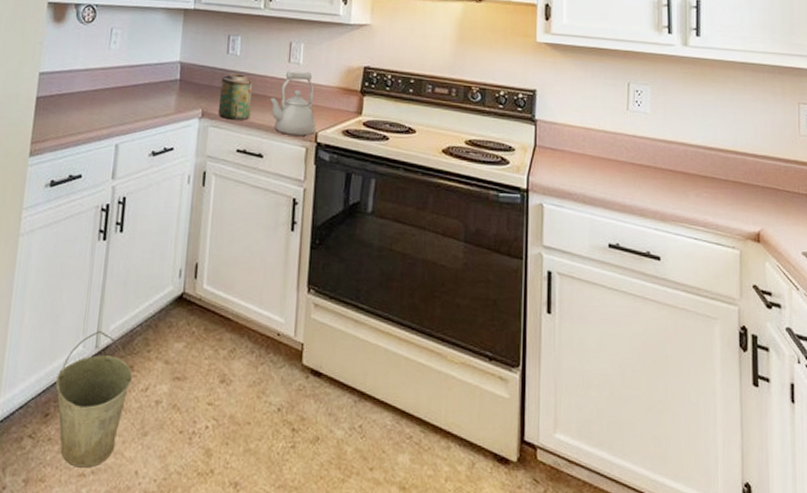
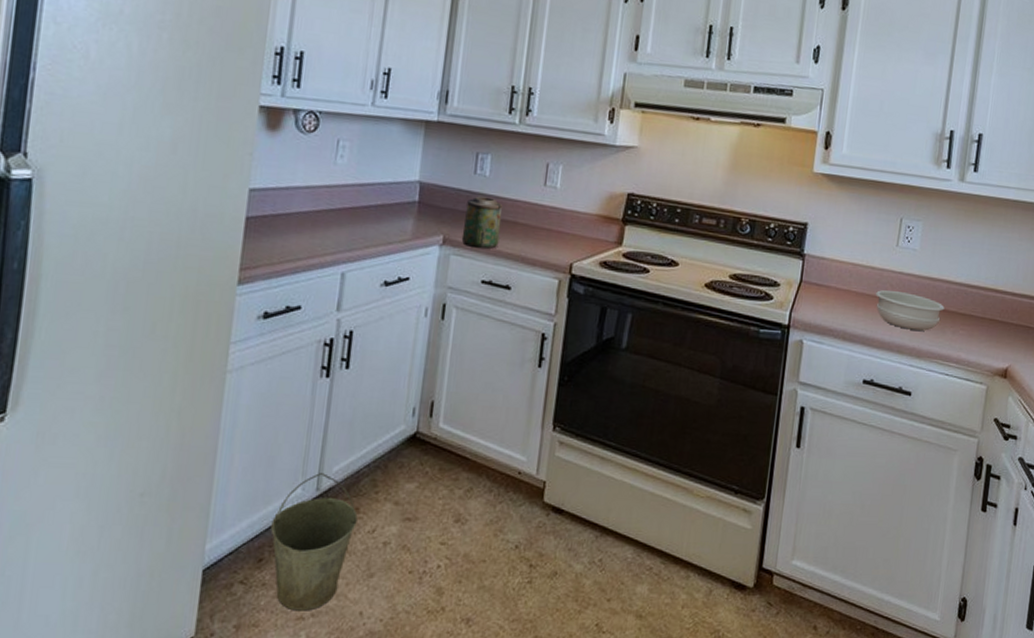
kettle: present [270,71,317,136] -> none [522,195,572,267]
bowl: none [610,153,684,194] -> present [875,290,945,331]

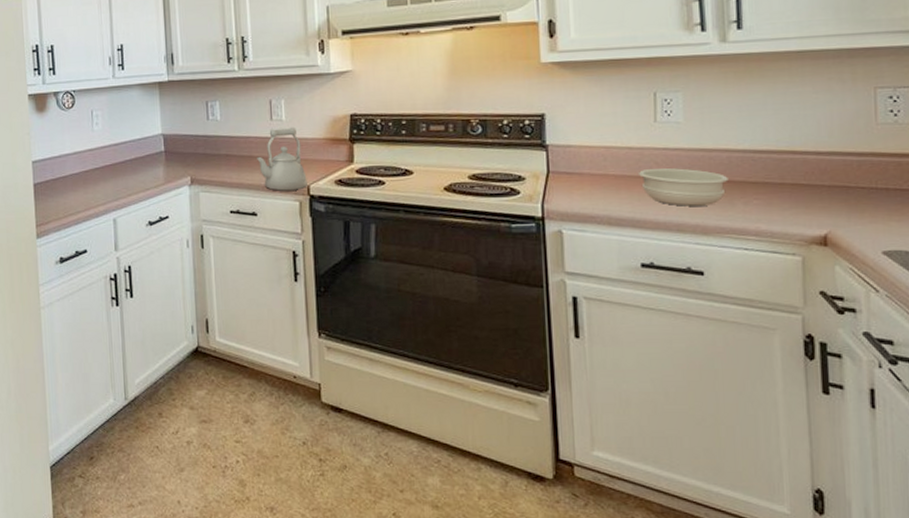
bucket: present [270,473,358,611] -> none [95,385,162,500]
canister: present [461,196,503,249] -> none [205,138,239,183]
kettle: none [522,195,572,267] -> present [257,127,309,191]

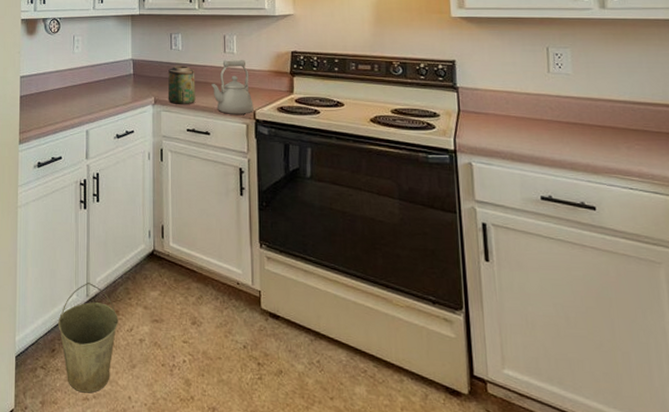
bucket: none [95,385,162,500] -> present [58,283,118,393]
canister: none [205,138,239,183] -> present [167,65,196,104]
bowl: present [637,168,728,206] -> none [535,113,613,148]

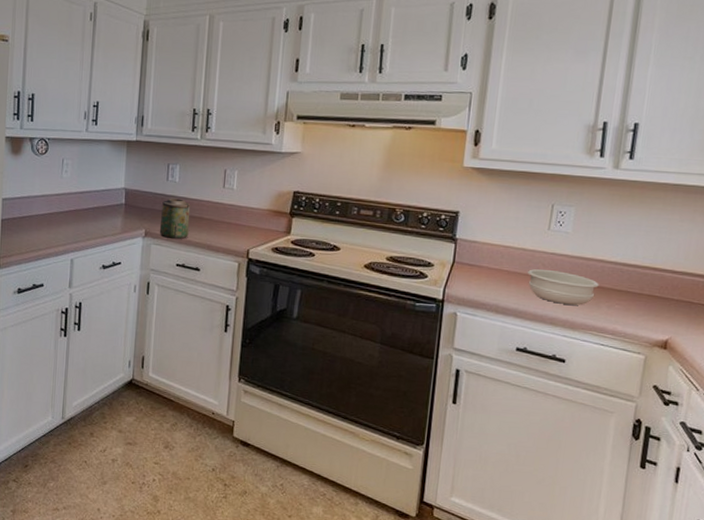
bucket: present [58,283,118,393] -> none [32,406,92,505]
kettle: present [211,59,255,114] -> none [206,196,249,253]
bowl: none [535,113,613,148] -> present [527,269,599,306]

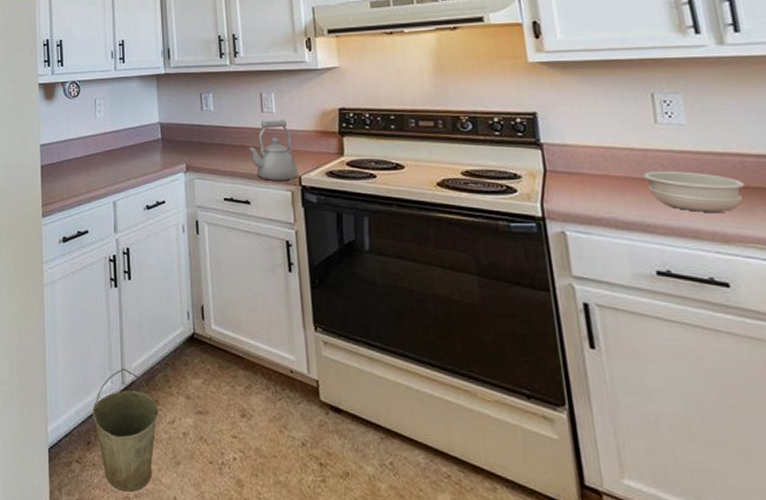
bucket: none [32,406,92,505] -> present [92,369,158,492]
canister: present [159,198,191,239] -> none [200,128,232,171]
kettle: none [206,196,249,253] -> present [249,119,300,181]

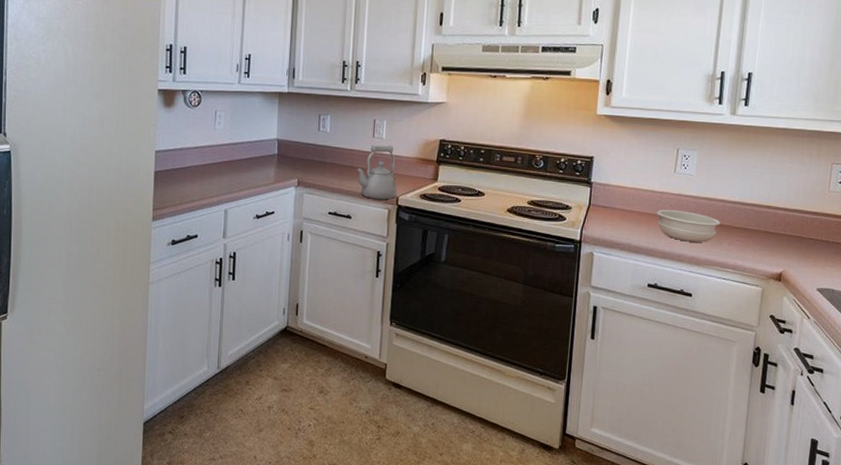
bucket: present [92,369,158,492] -> none [188,356,248,454]

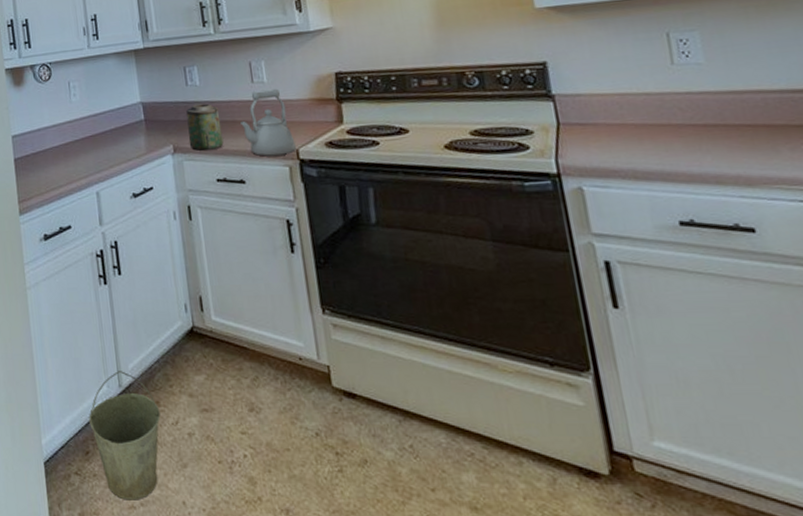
bucket: none [188,356,248,454] -> present [89,371,161,500]
canister: none [311,148,342,188] -> present [186,103,224,151]
bowl: present [656,210,720,243] -> none [660,113,768,156]

